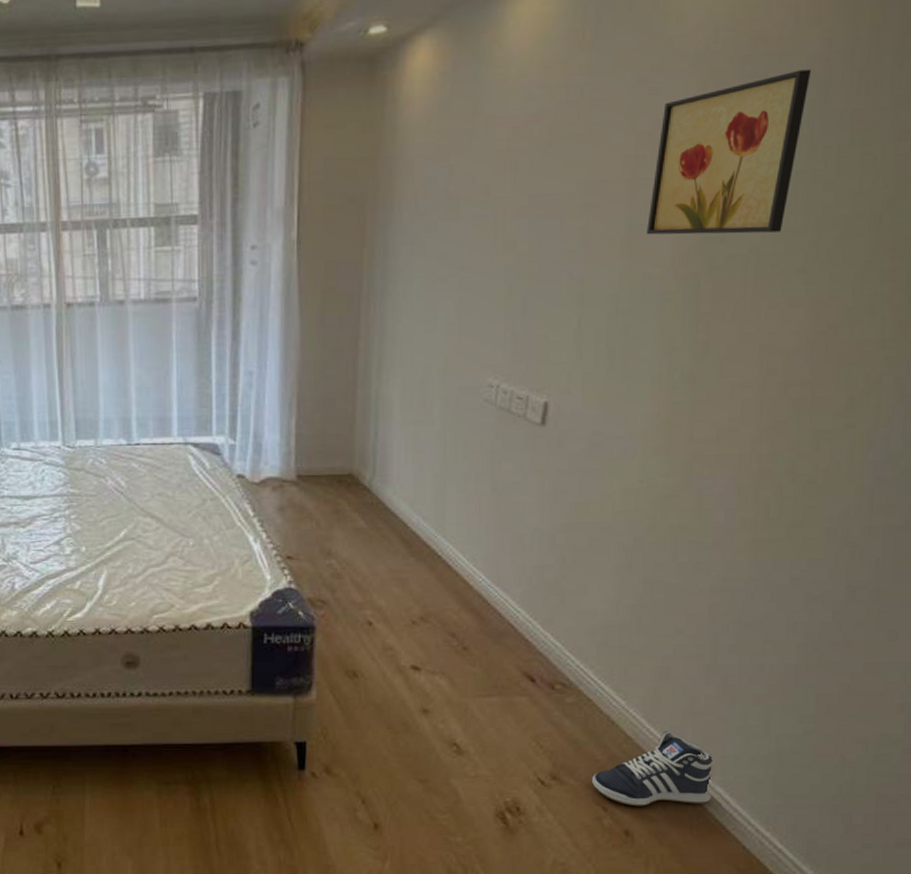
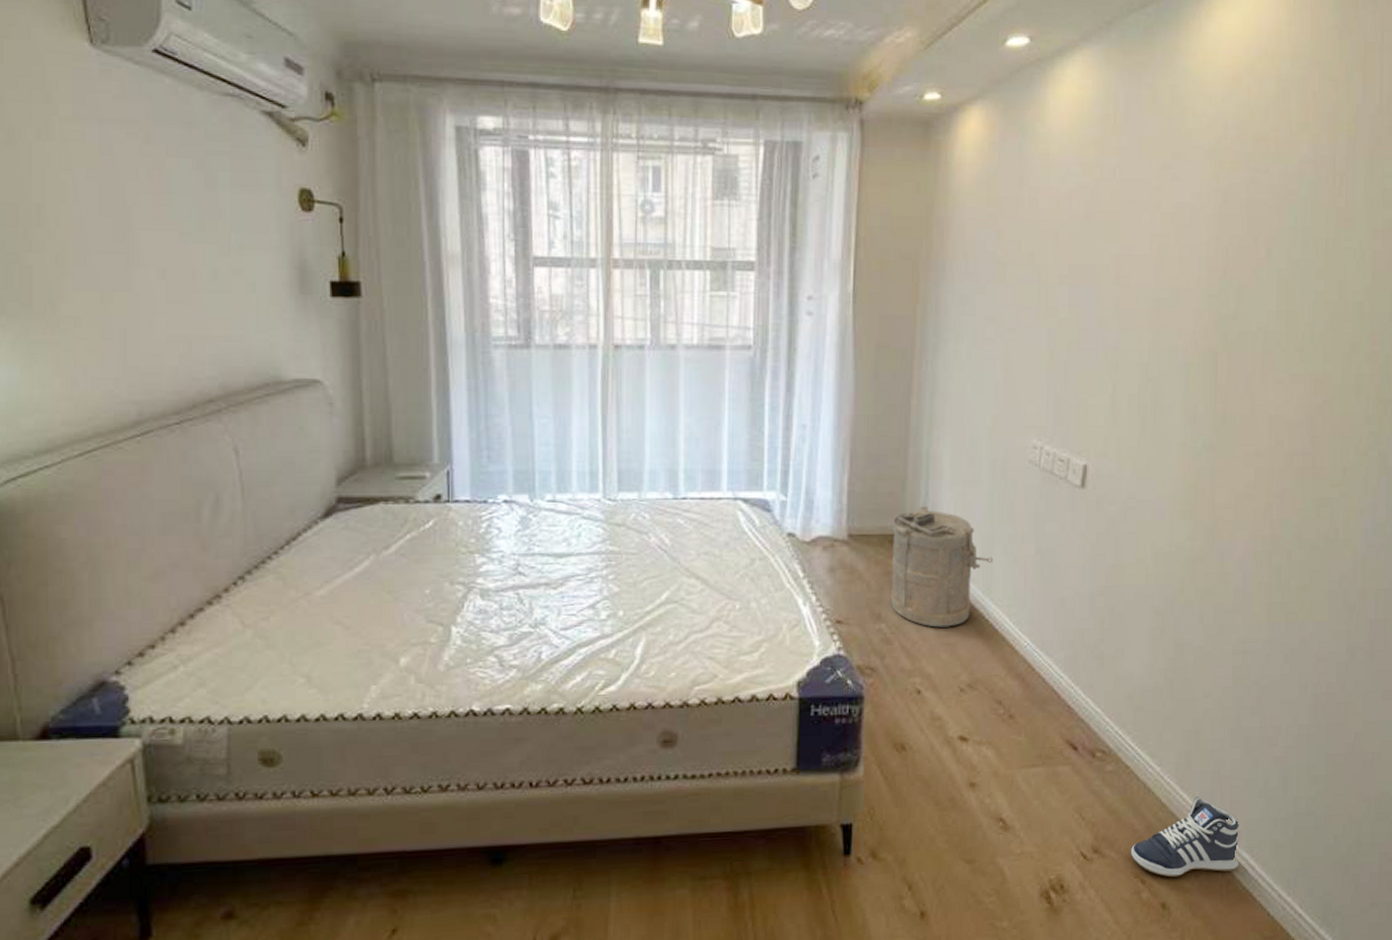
laundry hamper: none [341,447,446,563] -> present [891,506,993,628]
wall art: present [647,69,812,235] -> none [1171,169,1303,313]

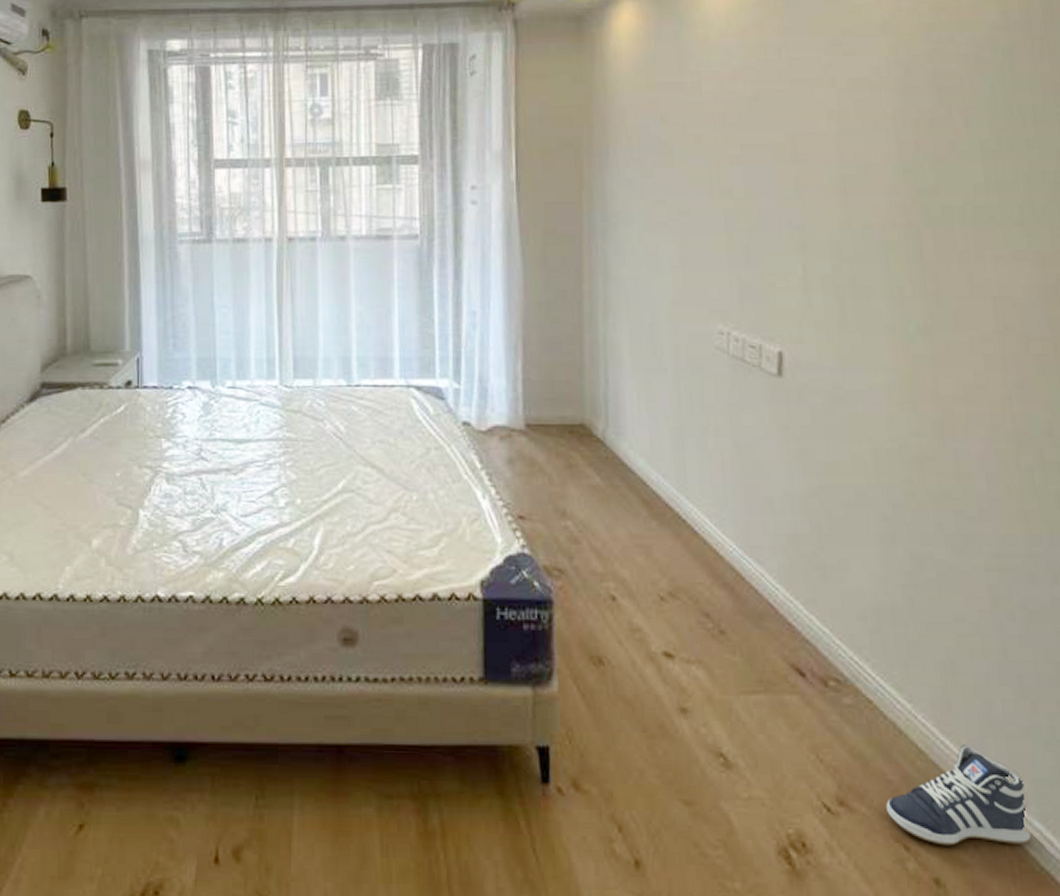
laundry hamper: present [891,506,993,628] -> none [572,395,685,527]

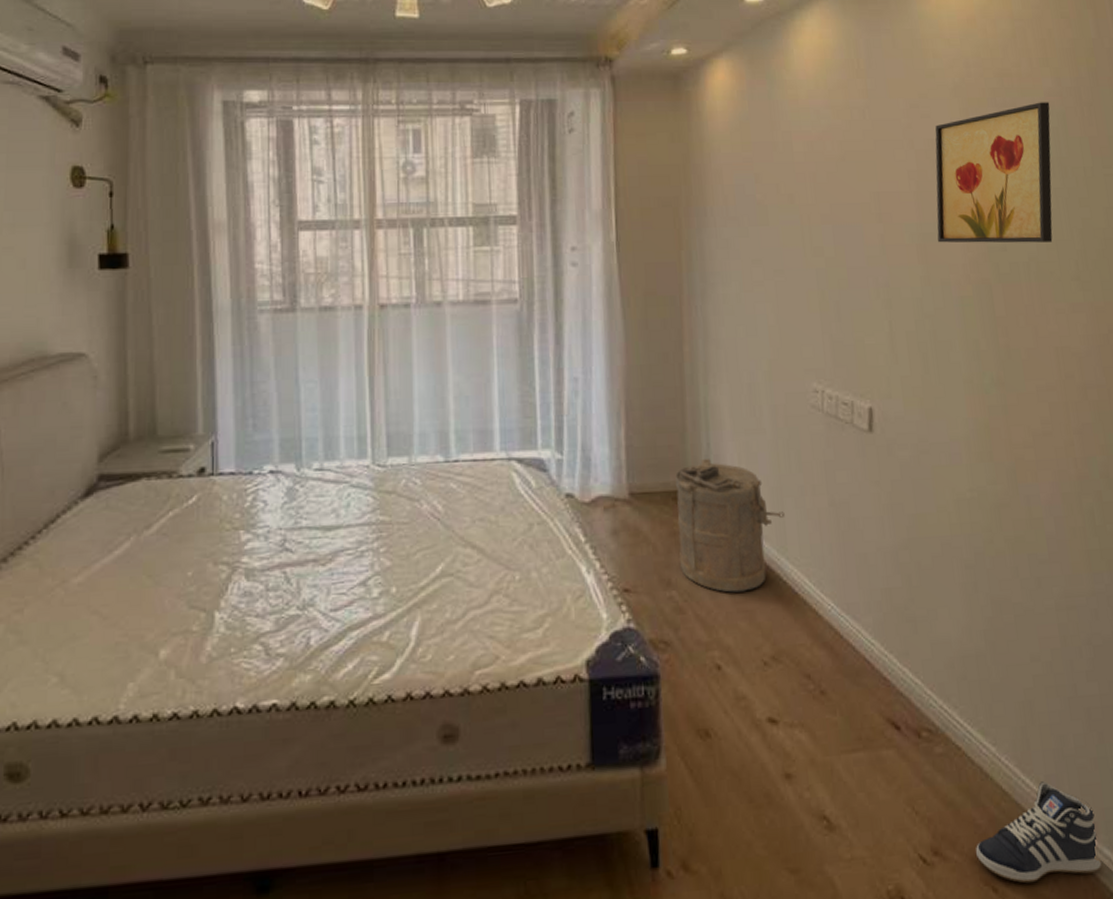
laundry hamper: none [572,395,685,527] -> present [675,459,785,593]
wall art: none [859,36,994,186] -> present [935,102,1053,243]

